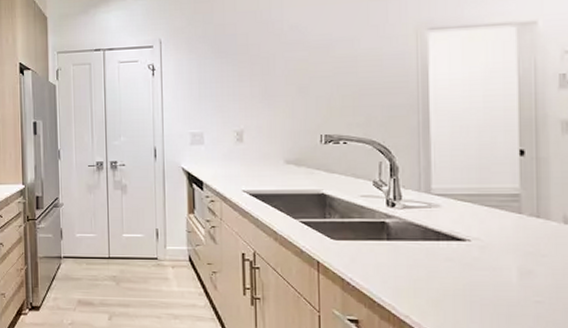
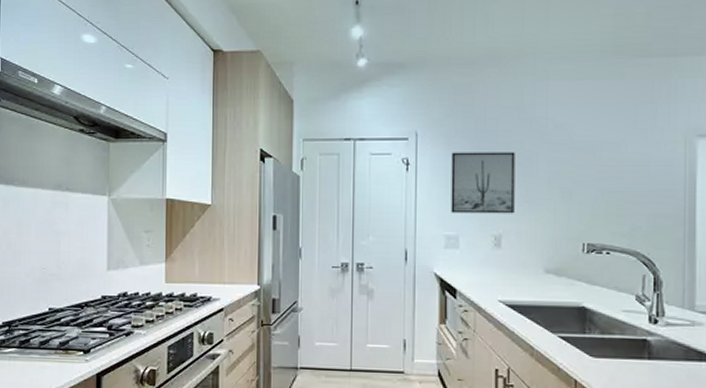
wall art: none [193,53,255,113] -> present [451,152,515,214]

